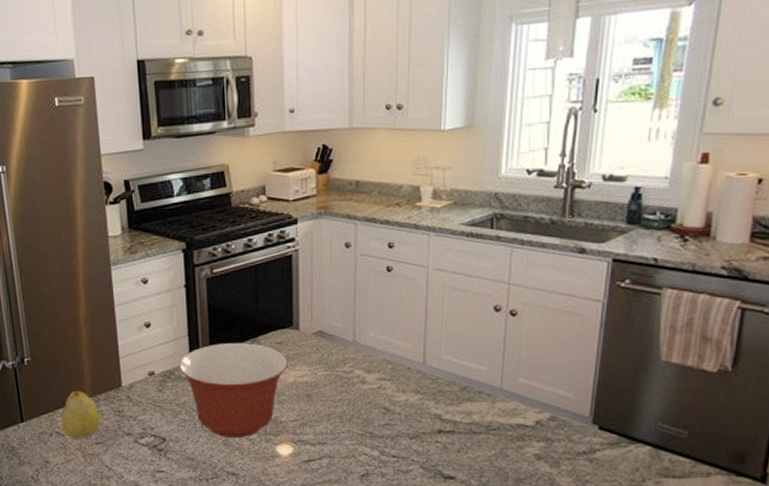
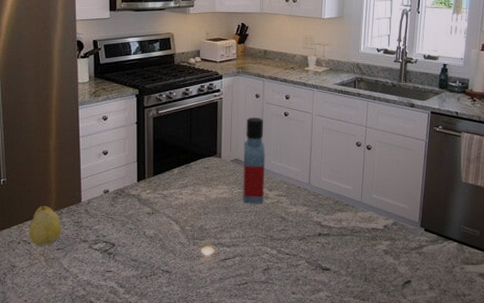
mixing bowl: present [178,343,288,439] -> none [128,168,212,243]
bottle: none [330,274,361,389] -> present [243,117,265,203]

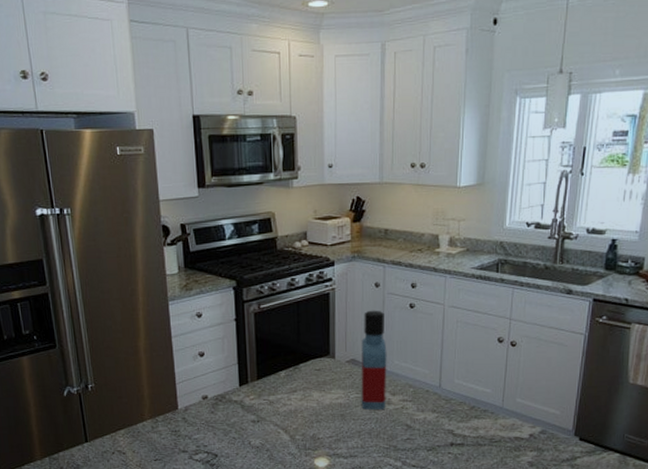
fruit: present [28,205,61,246] -> none [122,413,158,457]

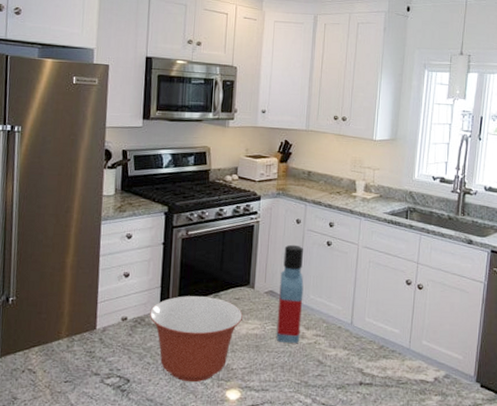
mixing bowl: none [229,370,325,454] -> present [149,296,243,383]

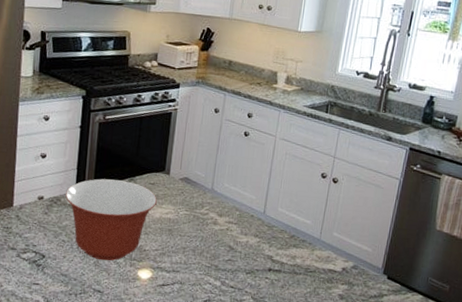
bottle: present [276,244,304,343] -> none [189,133,220,229]

